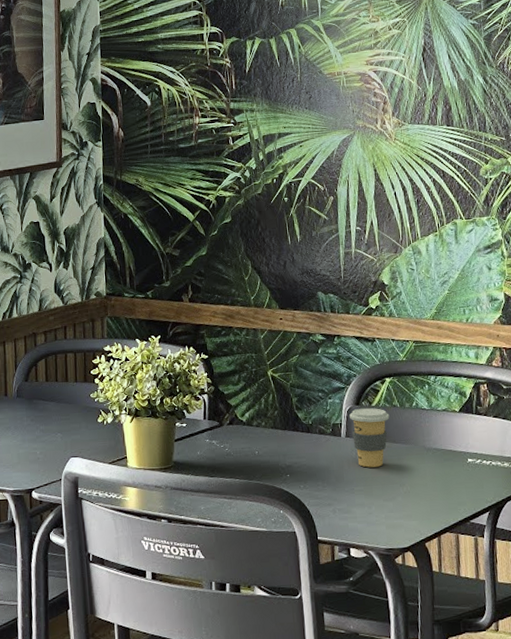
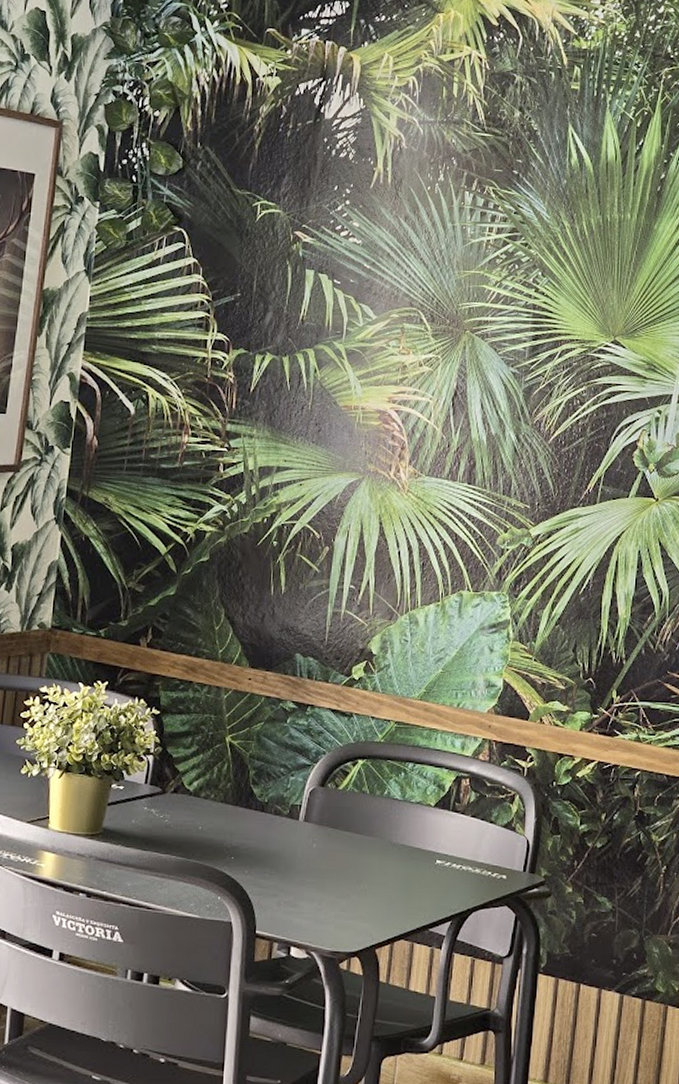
coffee cup: present [349,407,390,468] -> none [311,790,357,859]

